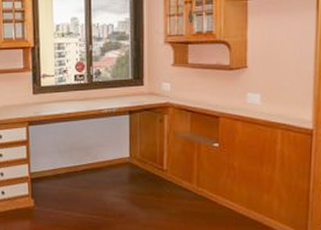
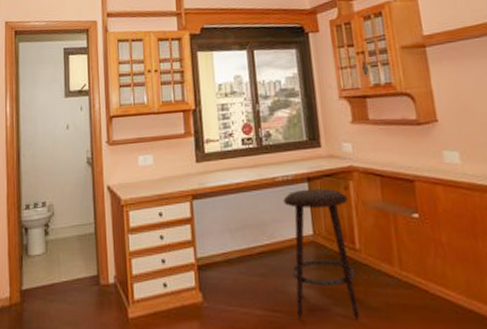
stool: none [107,120,162,223] -> present [283,188,360,320]

